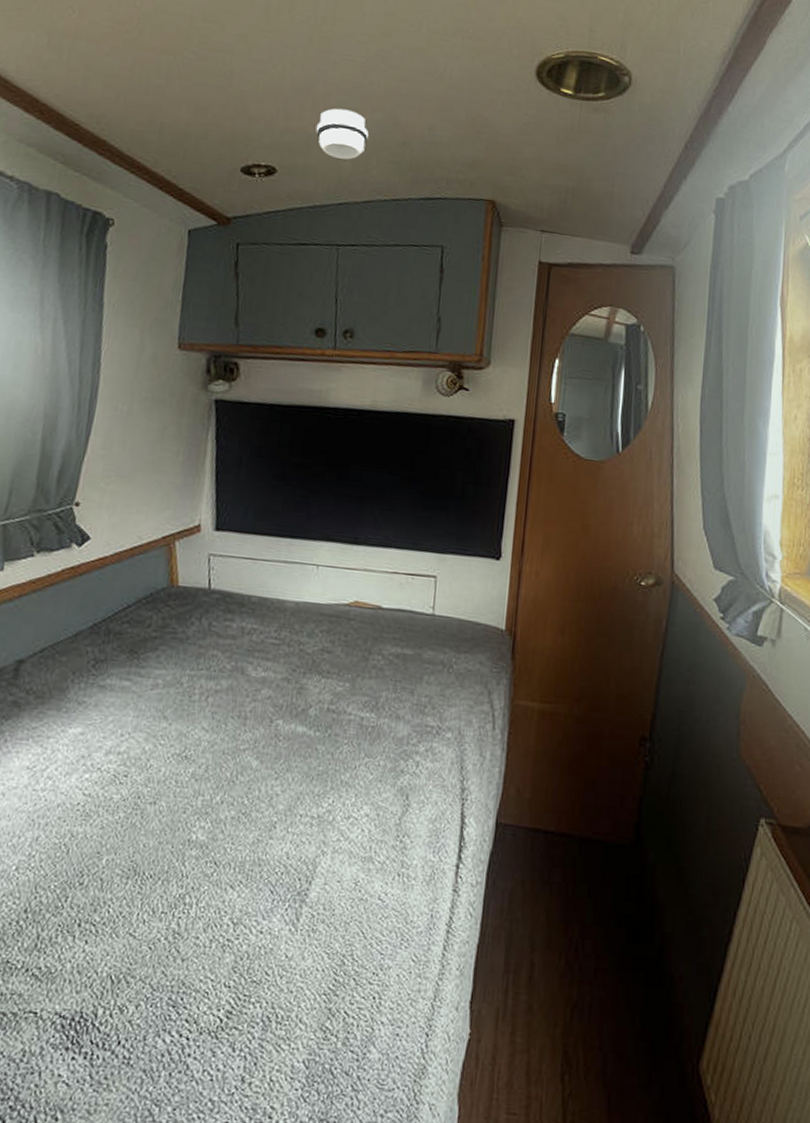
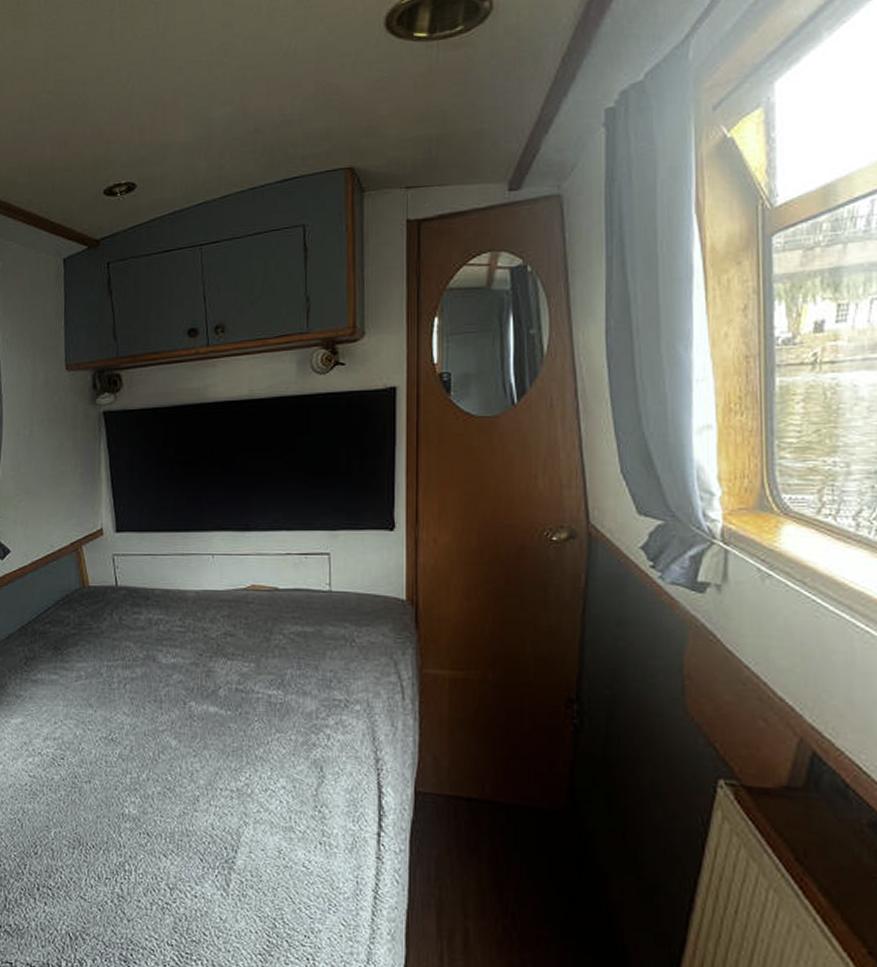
smoke detector: present [316,108,368,160] -> none [168,110,219,161]

